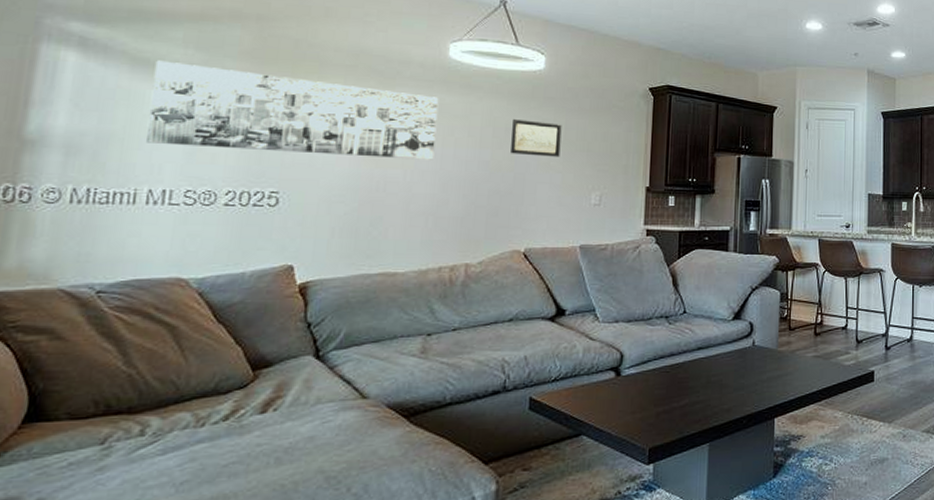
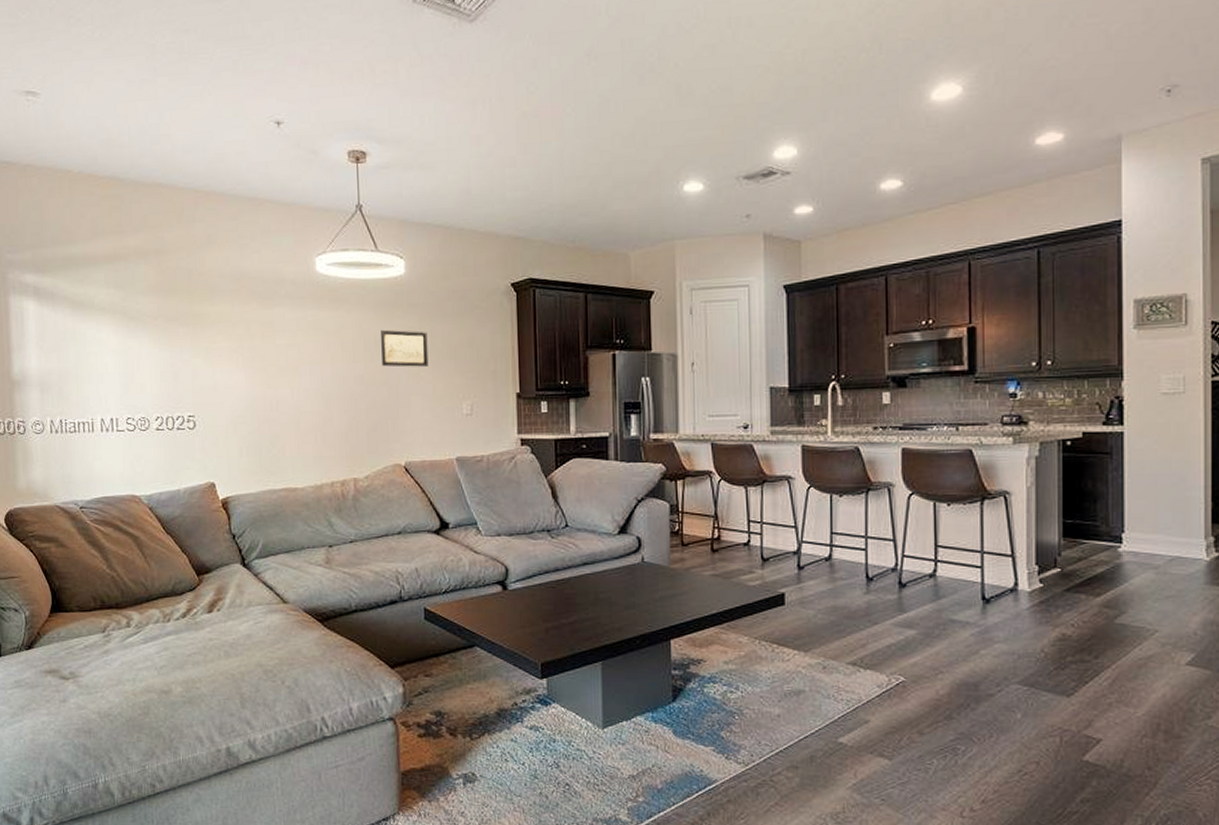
wall art: present [147,60,439,160] -> none [88,301,315,379]

